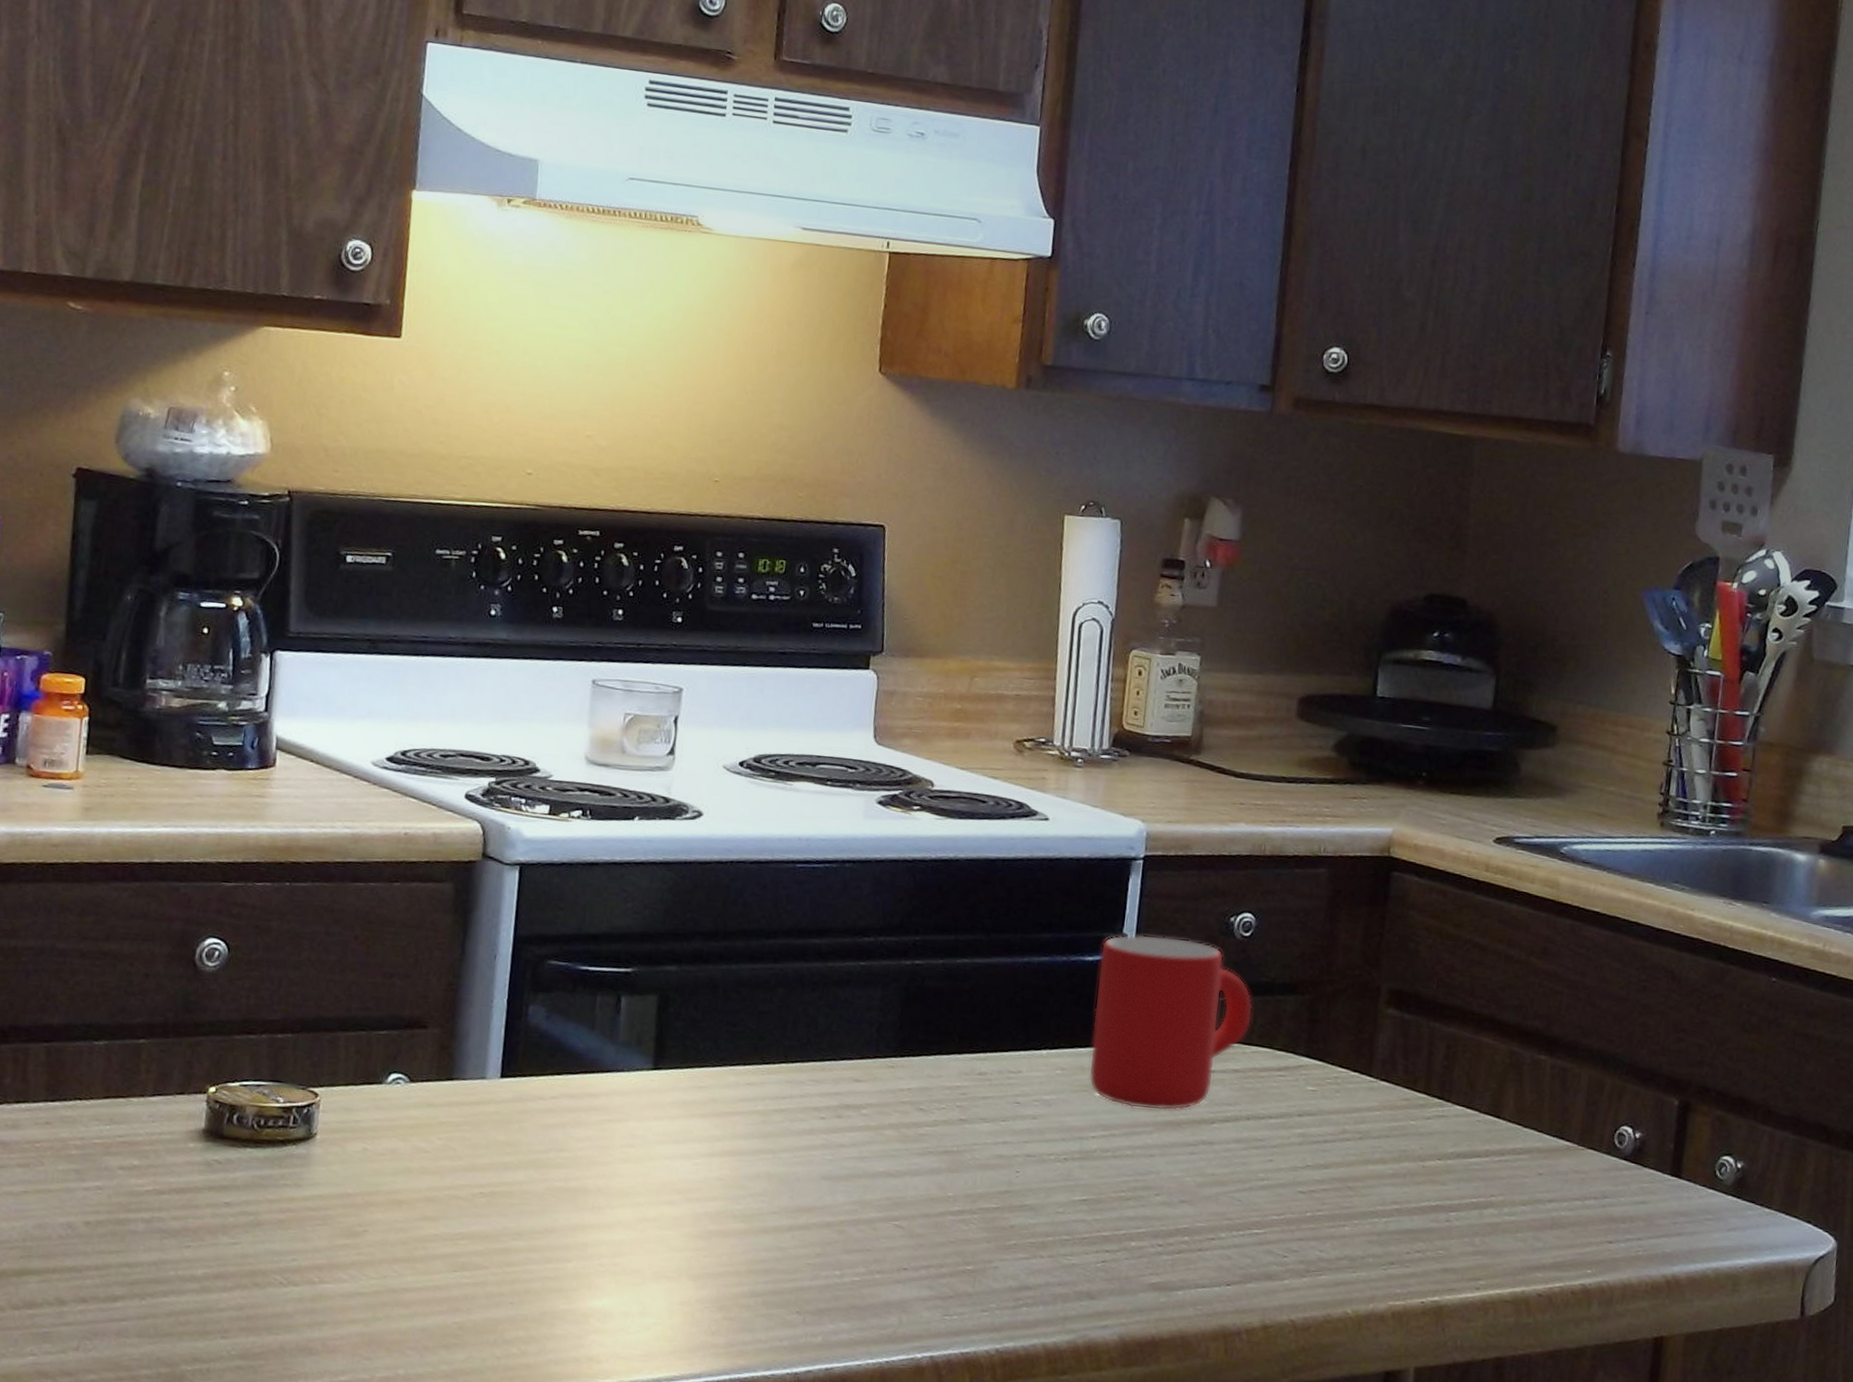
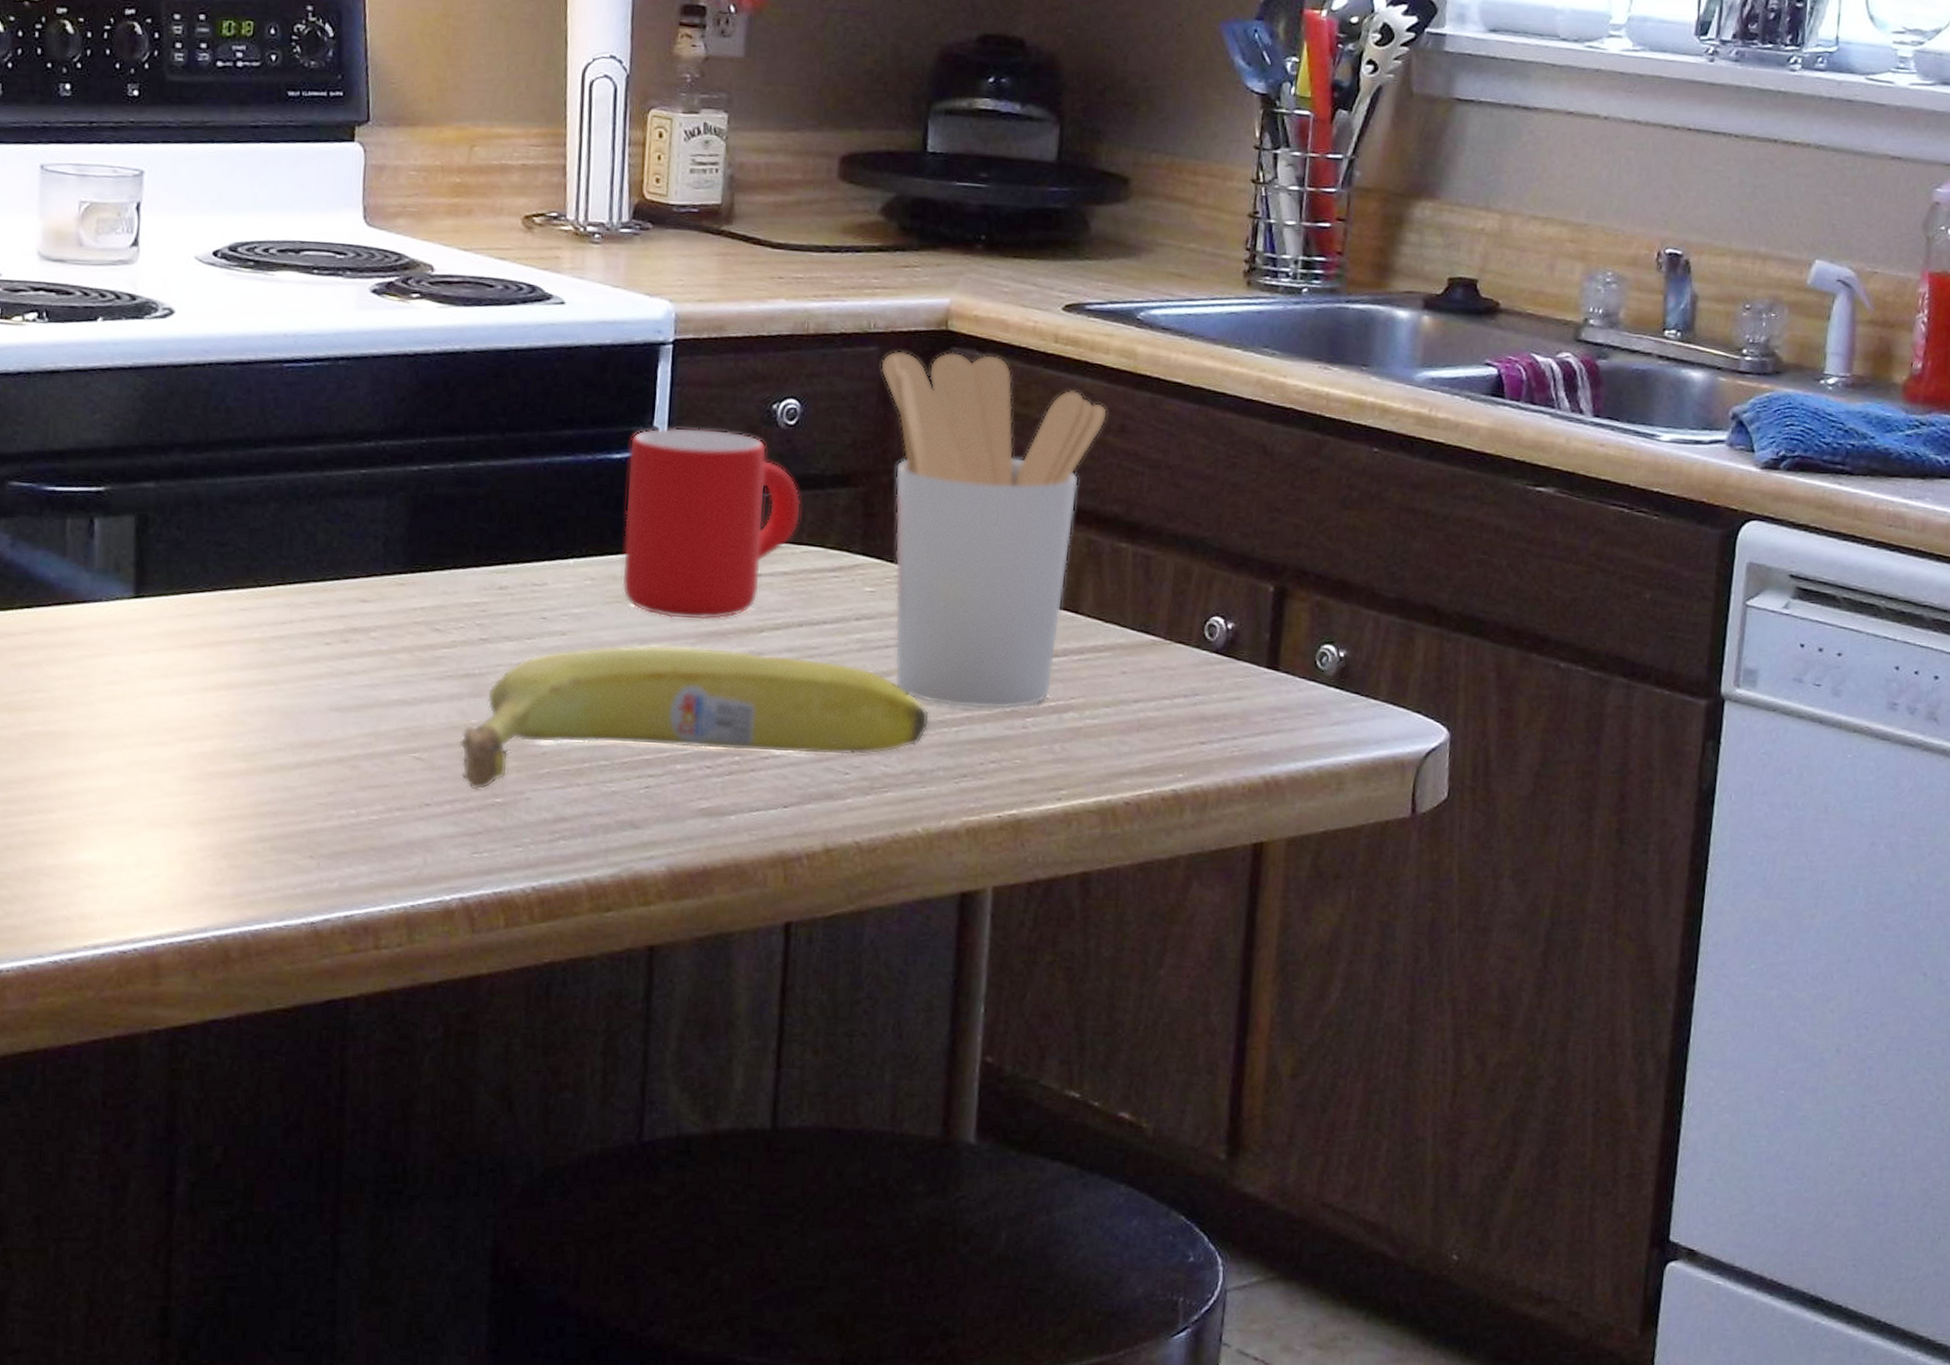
fruit: none [936,1130,1363,1258] -> present [459,644,930,790]
utensil holder: none [1328,873,1532,1204] -> present [881,350,1108,710]

